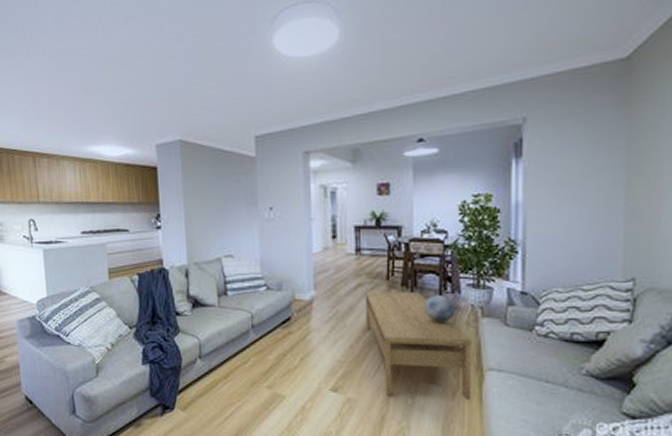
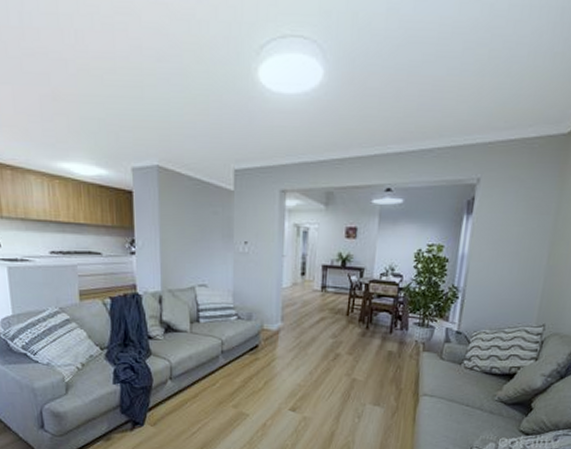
coffee table: present [365,291,472,401] -> none [324,325,413,420]
decorative sphere: present [425,295,455,322] -> none [376,331,402,355]

